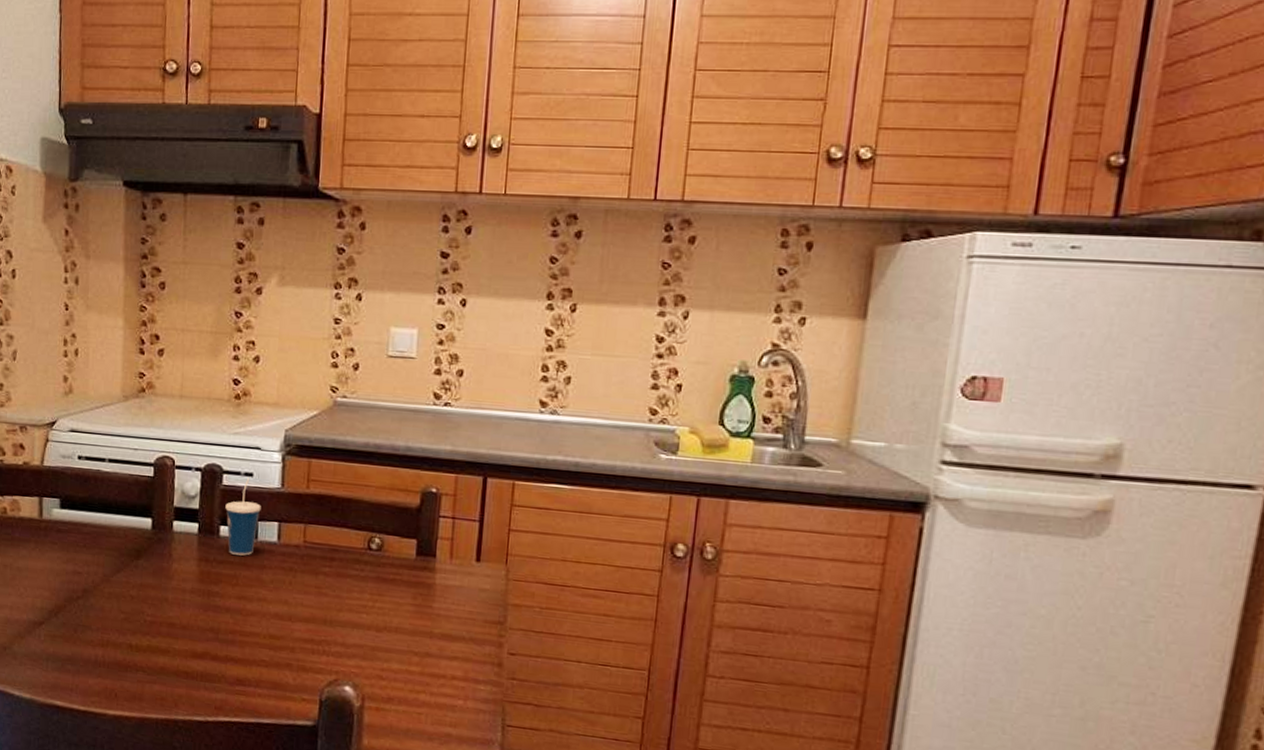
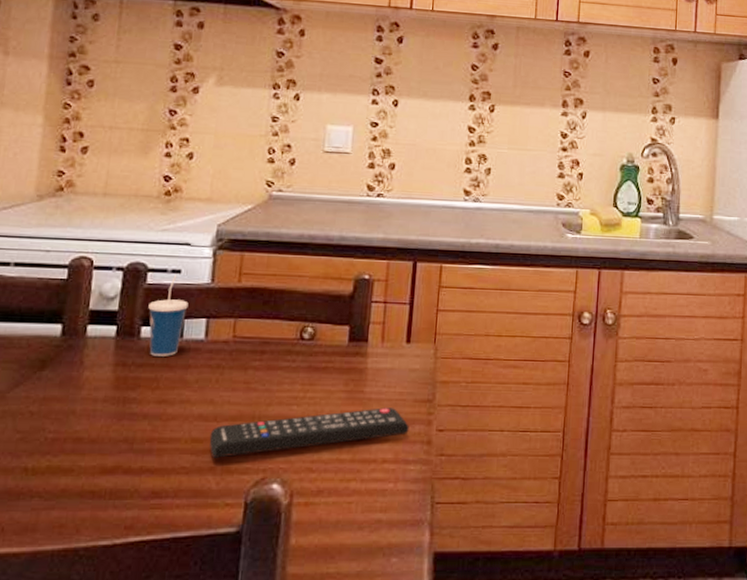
remote control: none [285,624,479,656] -> present [209,408,409,458]

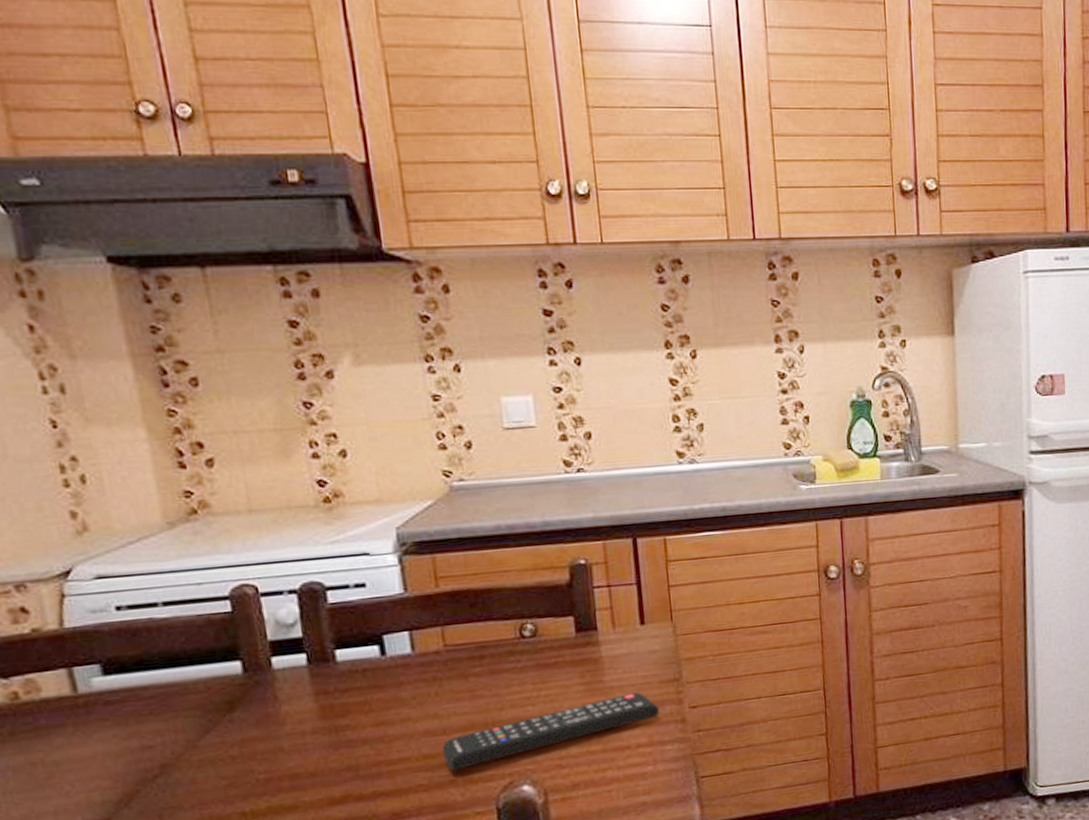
cup: present [148,275,189,356] -> none [337,589,385,679]

